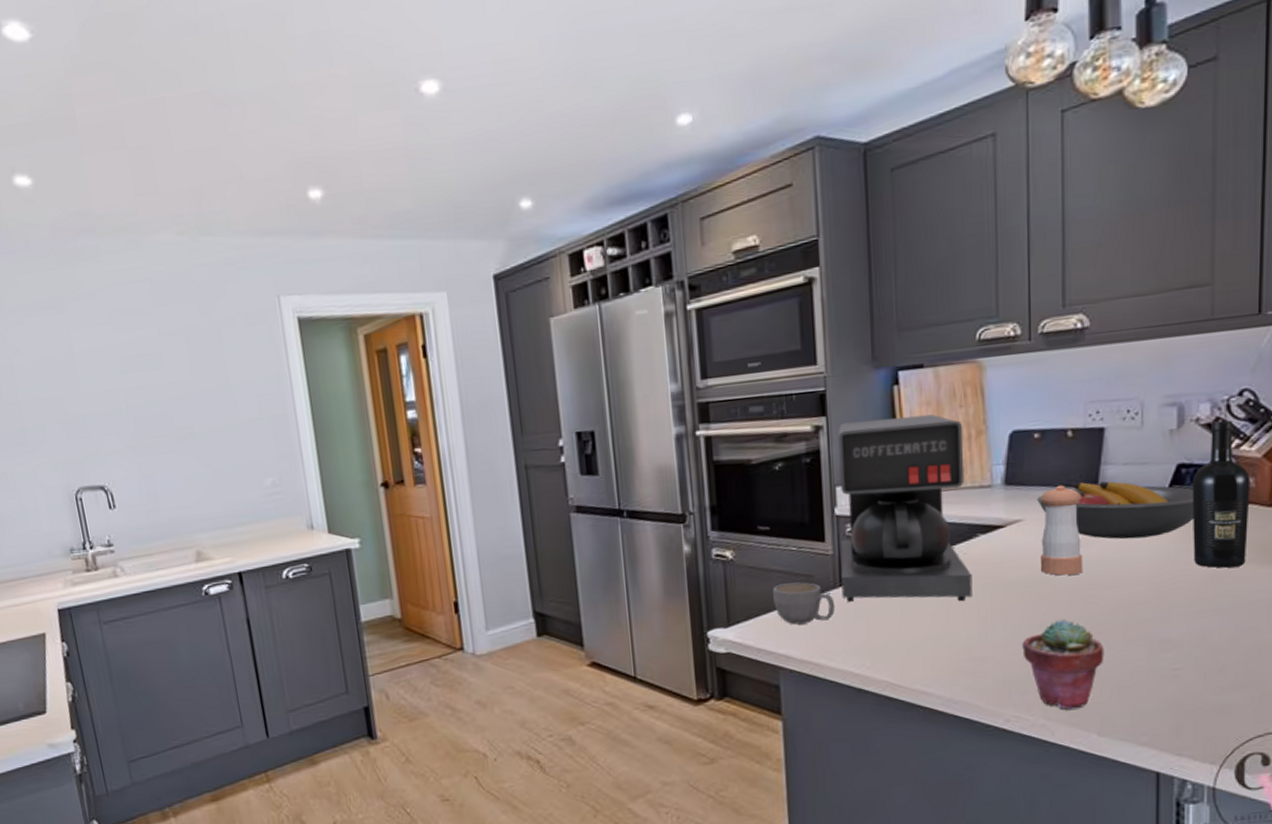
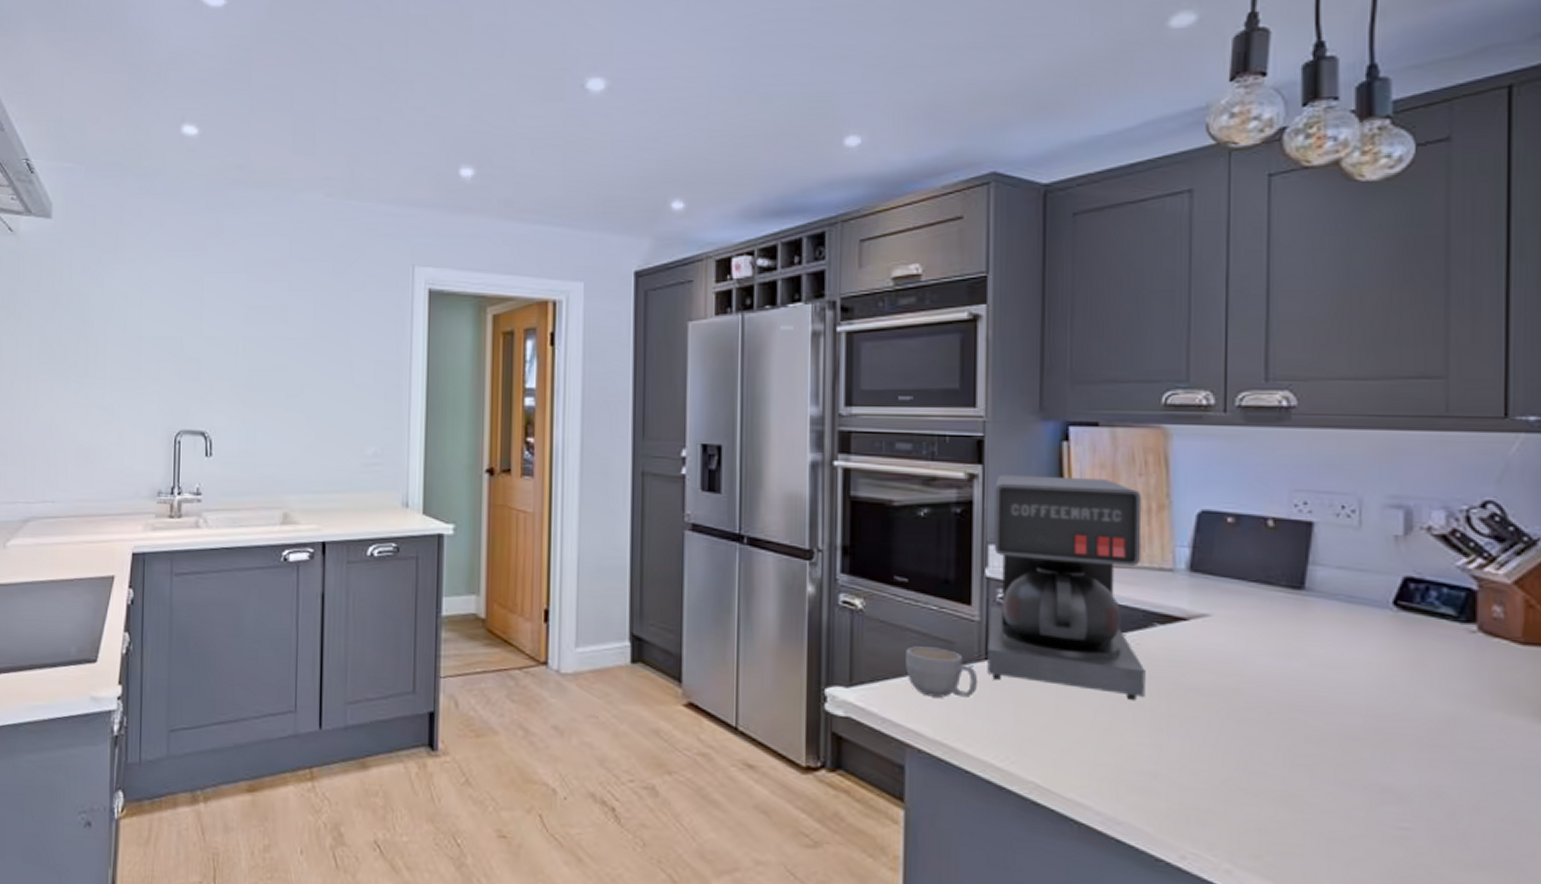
potted succulent: present [1022,619,1104,709] -> none [1205,742,1309,858]
fruit bowl: present [1037,481,1195,539] -> none [1229,579,1426,659]
pepper shaker: present [1040,485,1083,576] -> none [1230,580,1284,690]
wine bottle: present [1192,420,1251,568] -> none [1422,533,1498,712]

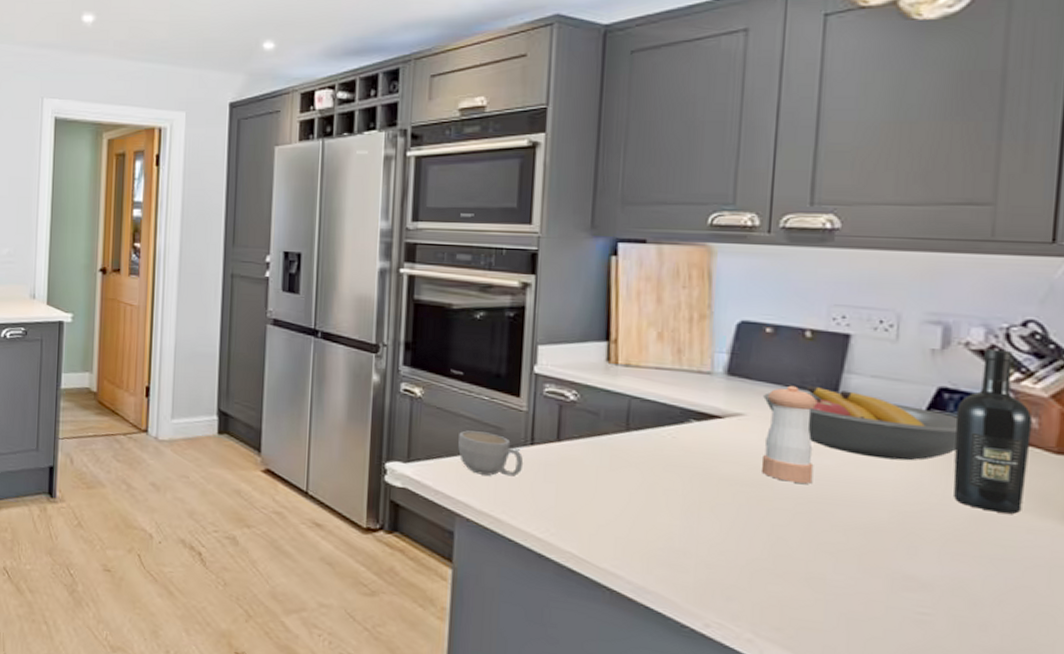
coffee maker: present [987,475,1146,701] -> none [532,284,685,487]
fruit bowl: none [1229,579,1426,659] -> present [763,385,959,461]
pepper shaker: none [1230,580,1284,690] -> present [760,385,818,484]
wine bottle: none [1422,533,1498,712] -> present [953,349,1033,514]

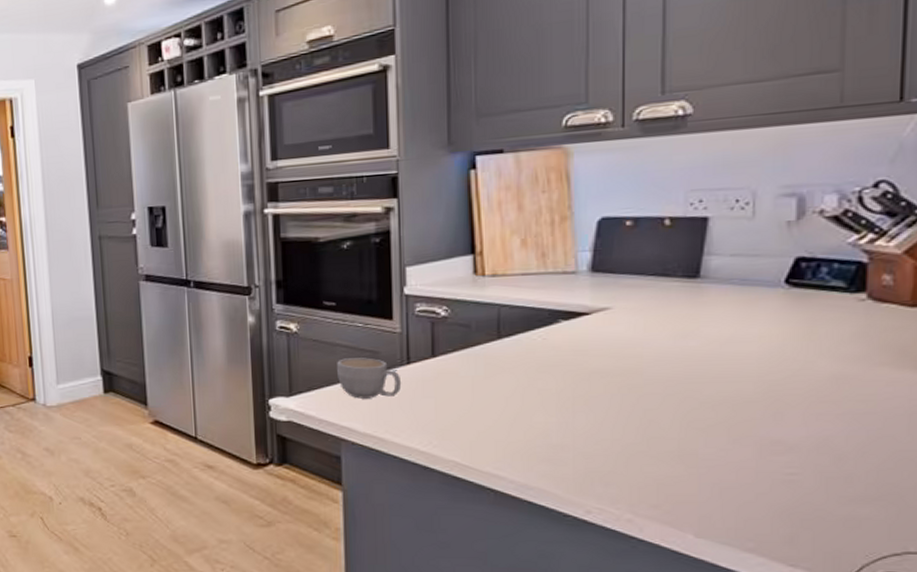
pepper shaker: present [760,385,818,484] -> none [629,274,681,367]
fruit bowl: present [763,385,959,461] -> none [628,271,817,334]
wine bottle: present [953,349,1033,514] -> none [813,212,888,370]

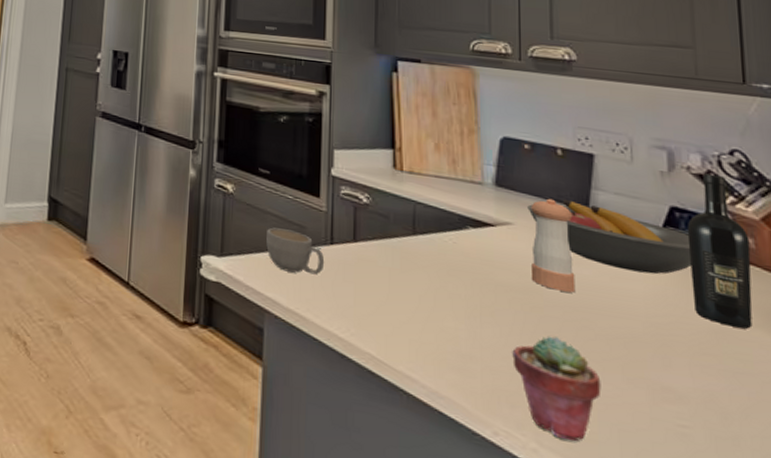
potted succulent: none [607,413,704,506] -> present [512,336,601,441]
fruit bowl: none [628,271,817,334] -> present [527,199,692,275]
pepper shaker: none [629,274,681,367] -> present [530,198,576,293]
wine bottle: none [813,212,888,370] -> present [687,173,753,329]

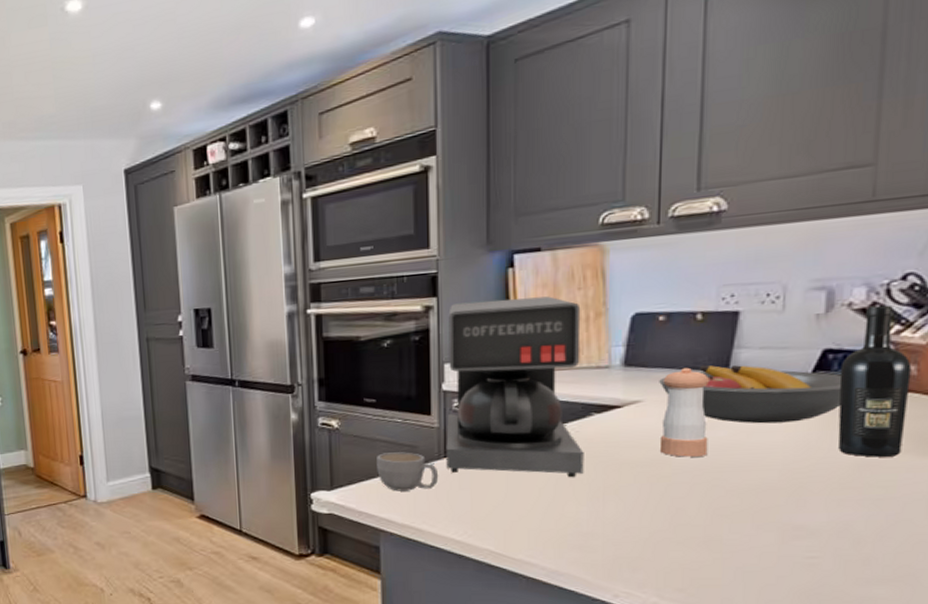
coffee maker: none [332,94,461,291] -> present [446,296,584,478]
potted succulent: present [512,336,601,441] -> none [636,501,729,590]

